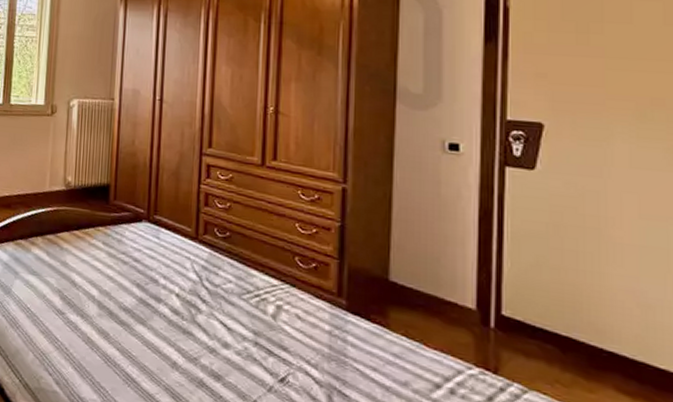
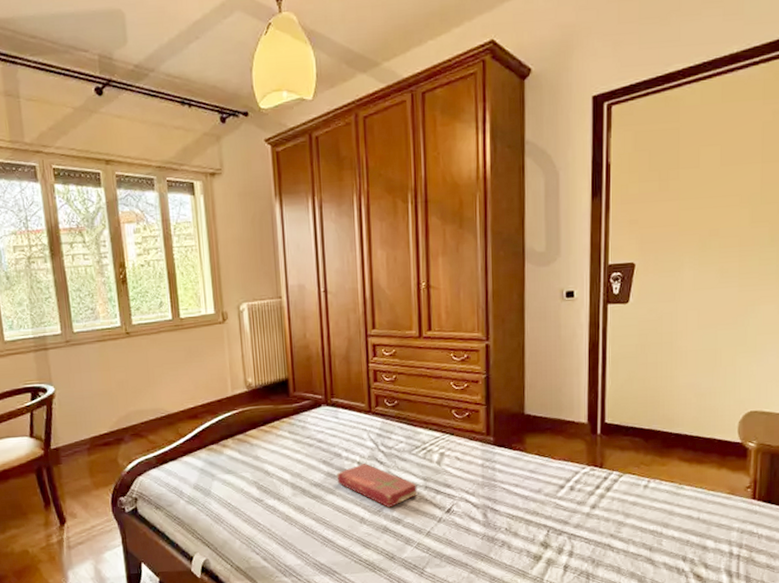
book: none [150,297,245,359] -> present [337,464,418,508]

